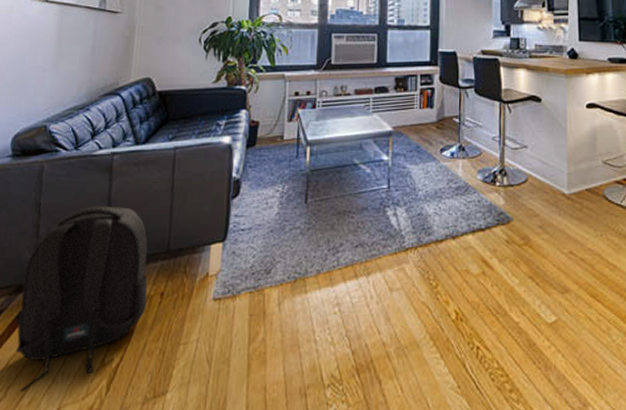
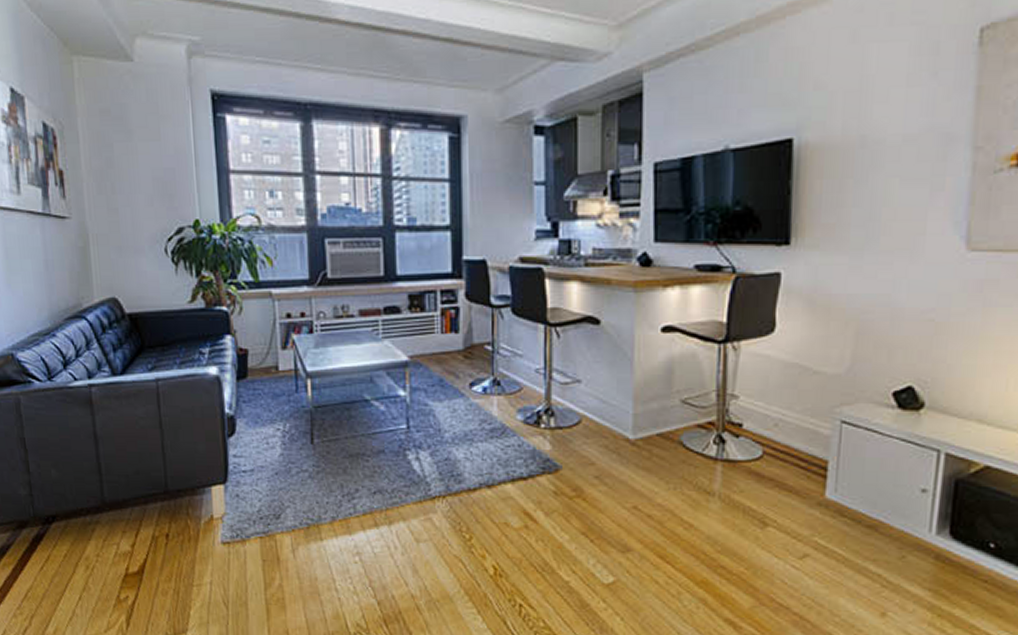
backpack: present [15,205,148,393] -> none [24,442,153,622]

